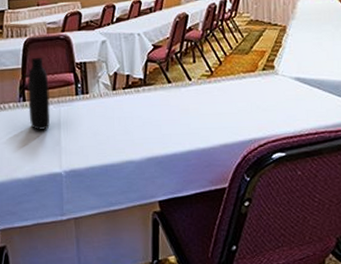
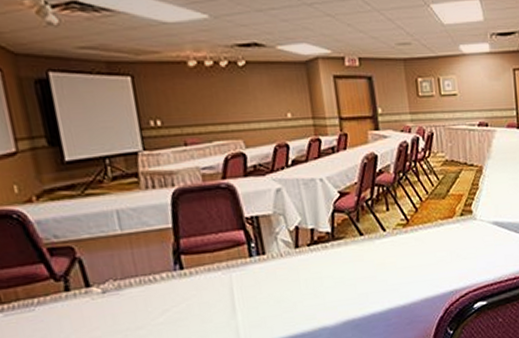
bottle: present [27,58,51,131] -> none [182,213,221,304]

